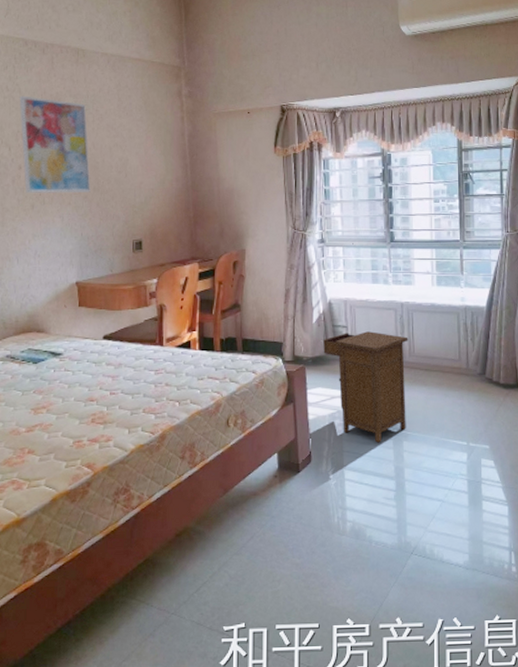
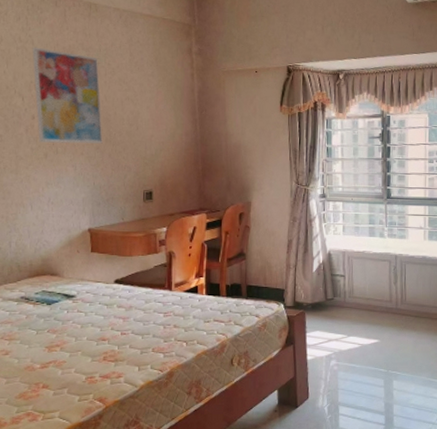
nightstand: present [323,331,408,443] -> none [322,280,401,382]

